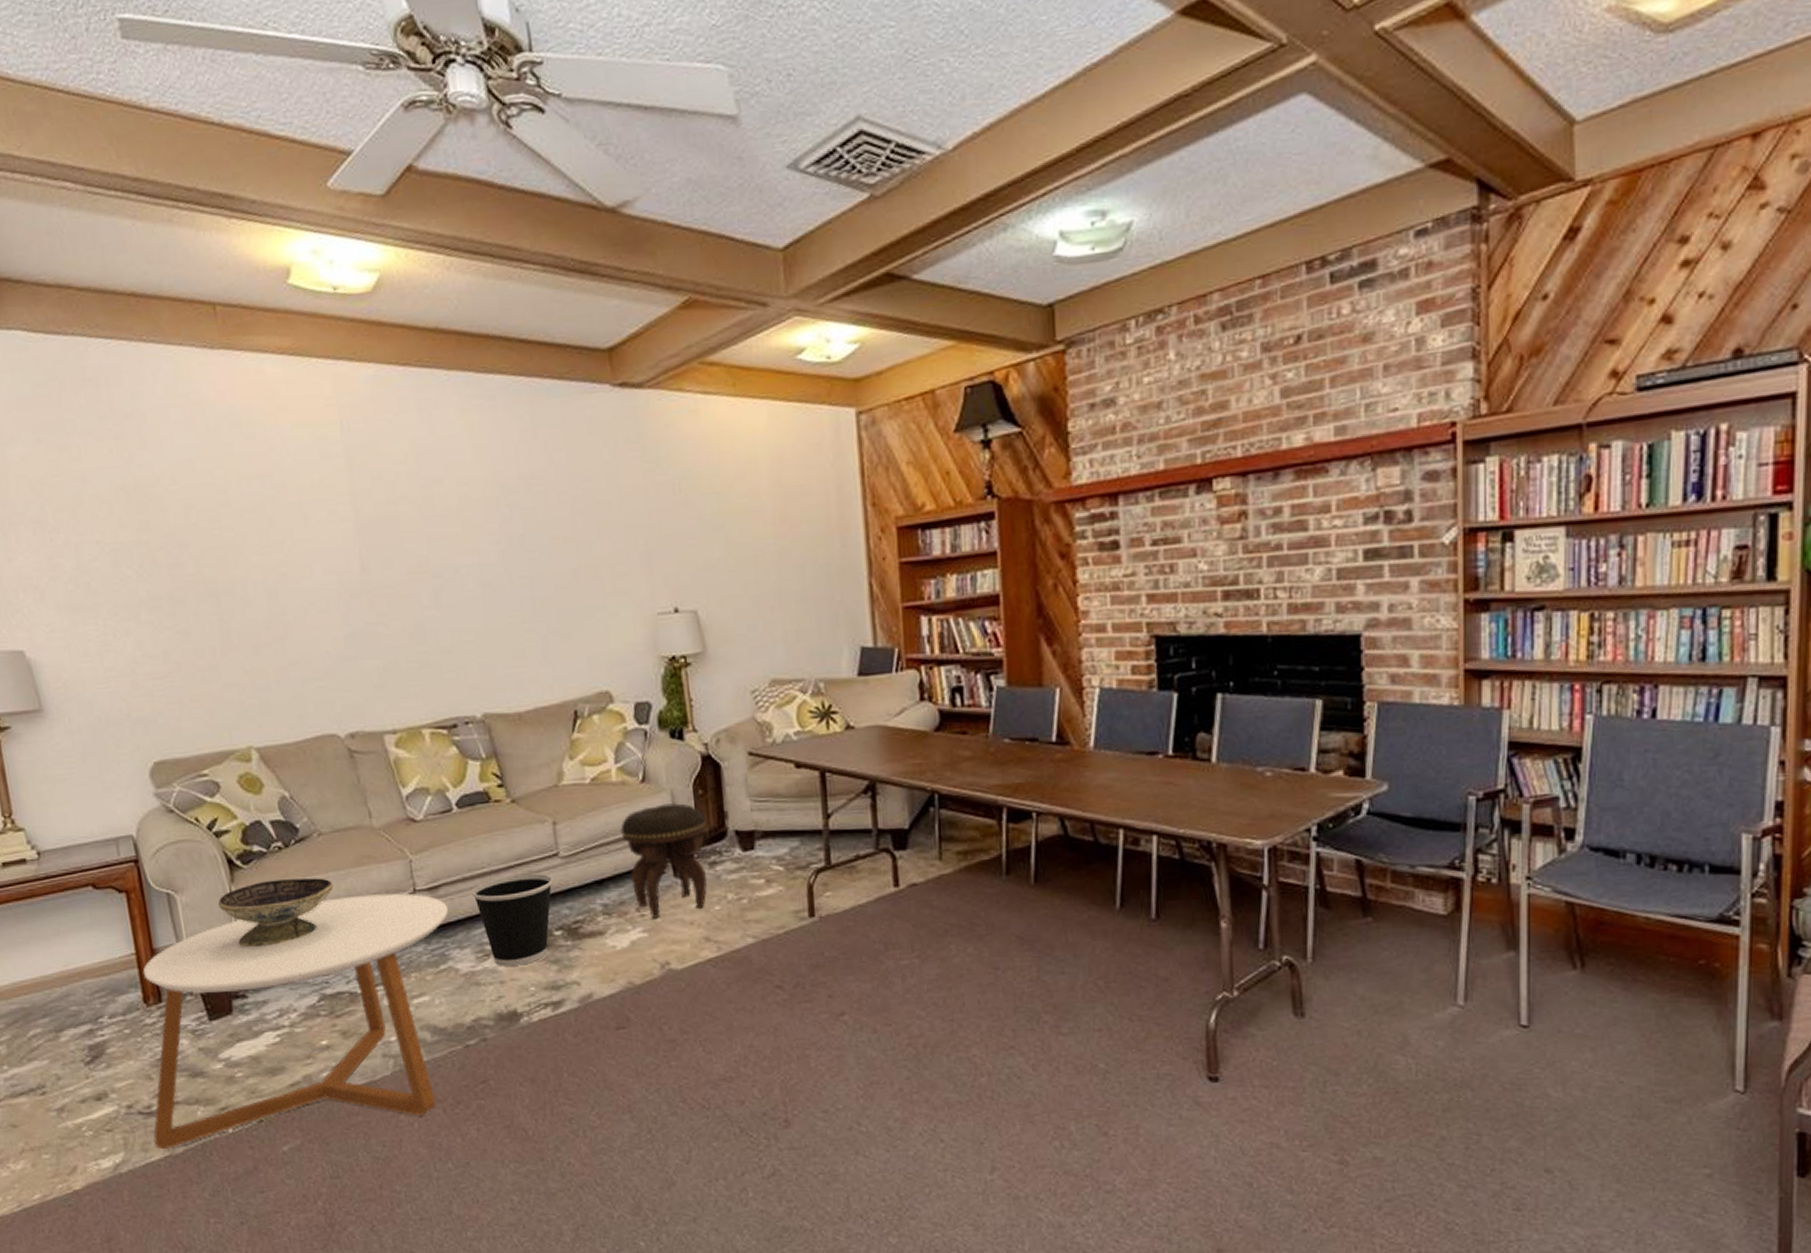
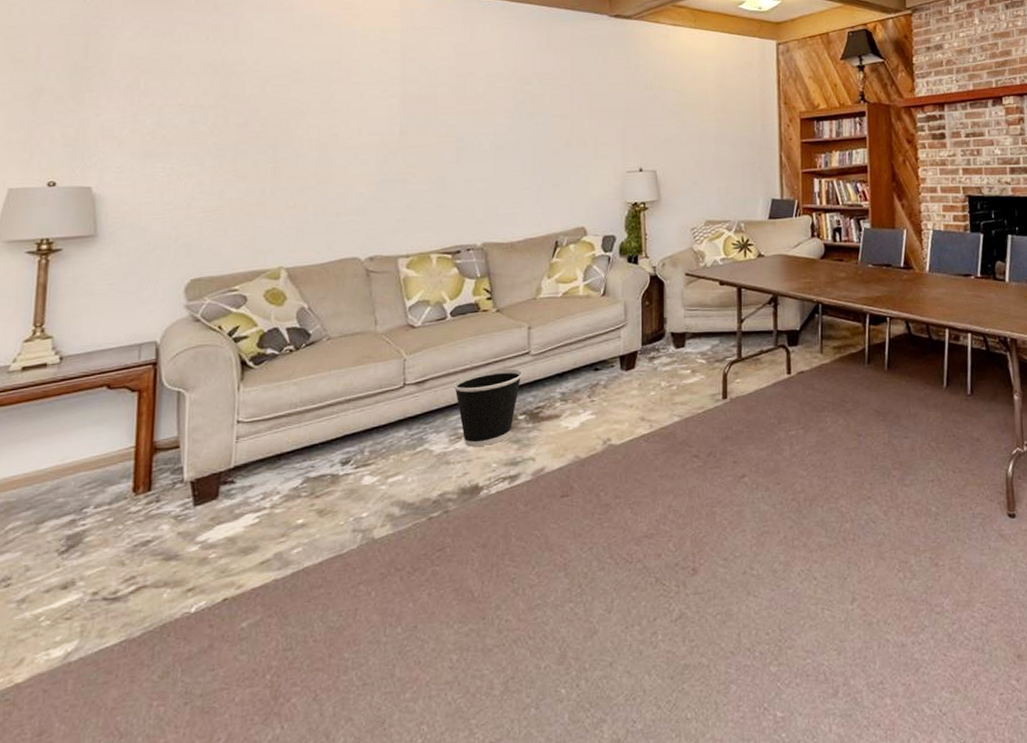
coffee table: present [142,893,448,1150] -> none [112,387,431,635]
decorative bowl: present [217,878,334,948] -> none [224,375,334,438]
footstool: present [620,803,708,919] -> none [582,312,649,404]

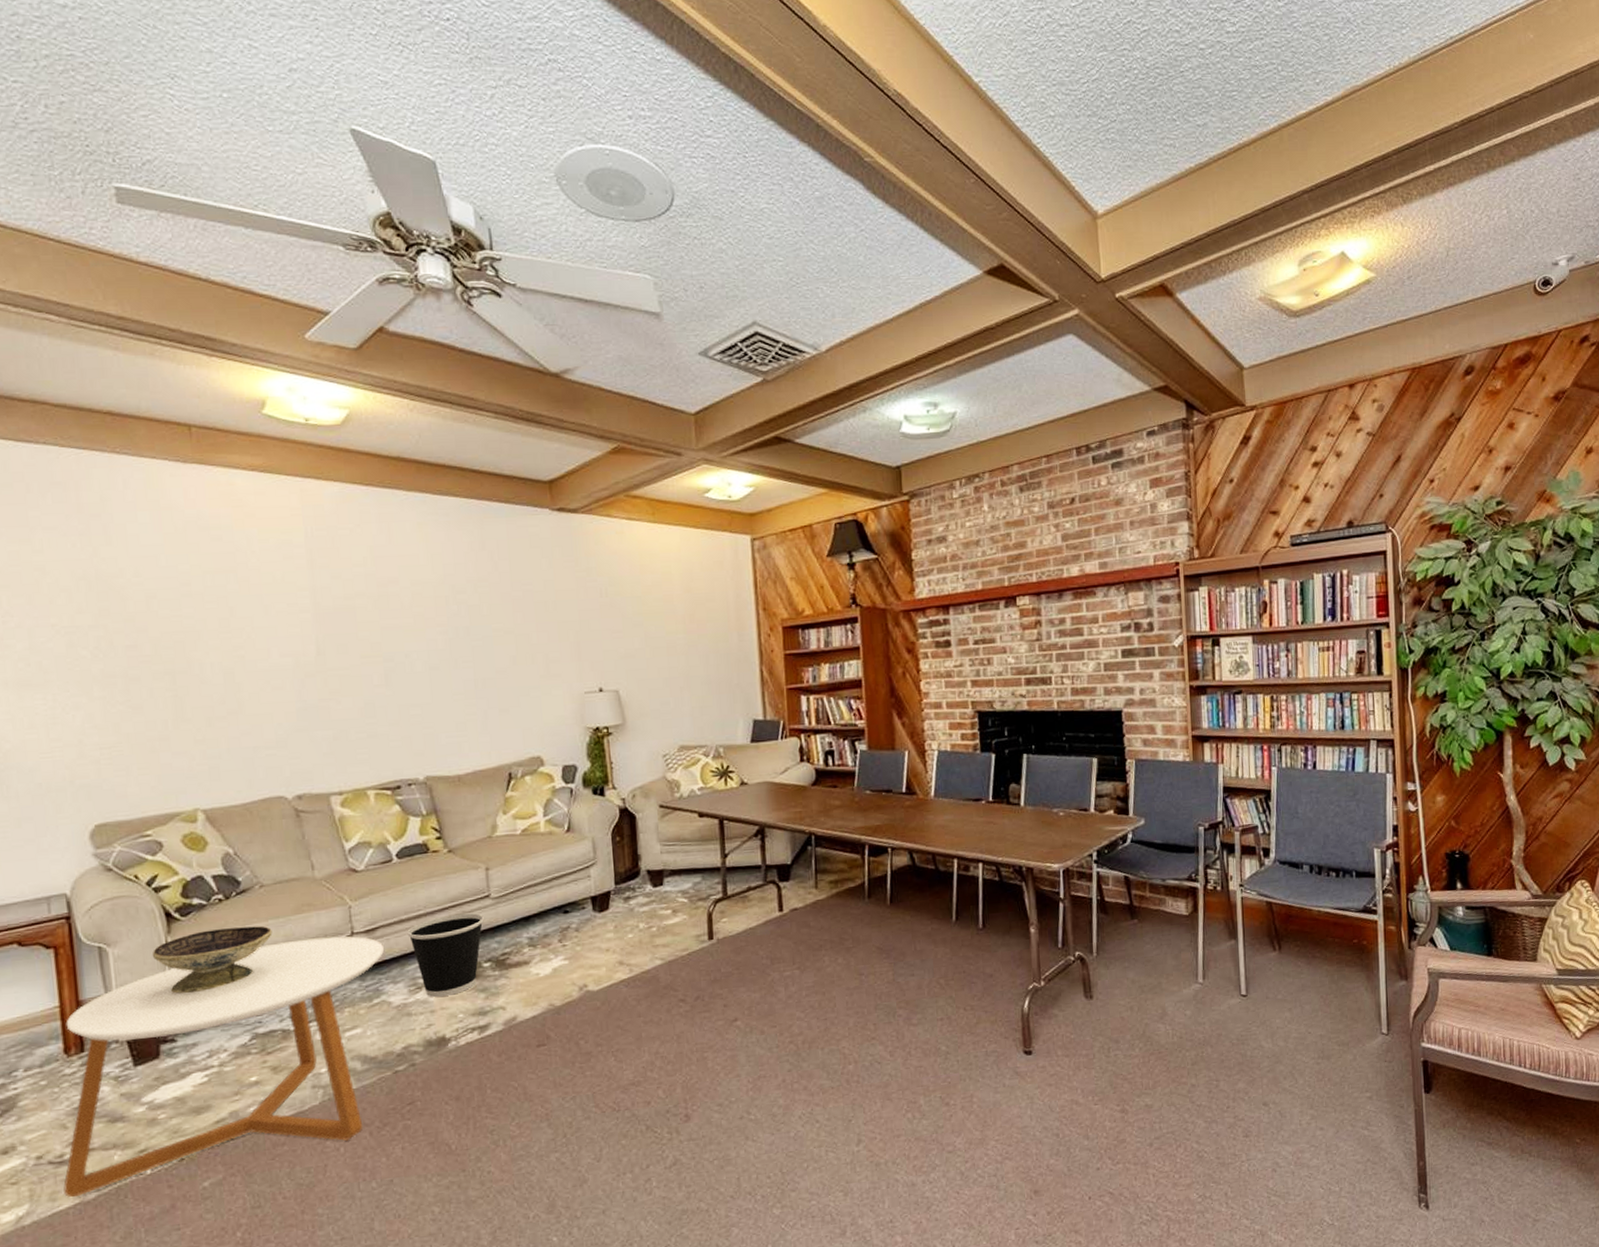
coffee table: none [112,387,431,635] -> present [63,936,384,1198]
decorative bowl: none [224,375,334,438] -> present [152,925,272,994]

